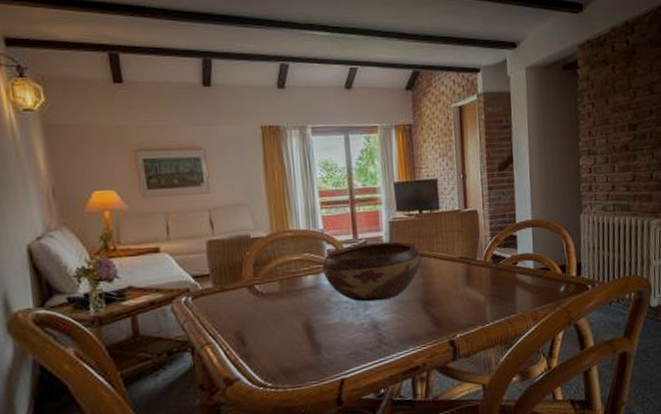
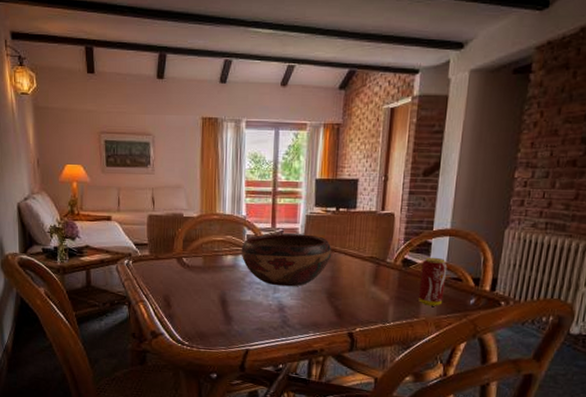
beverage can: none [511,249,536,300] -> present [419,257,448,306]

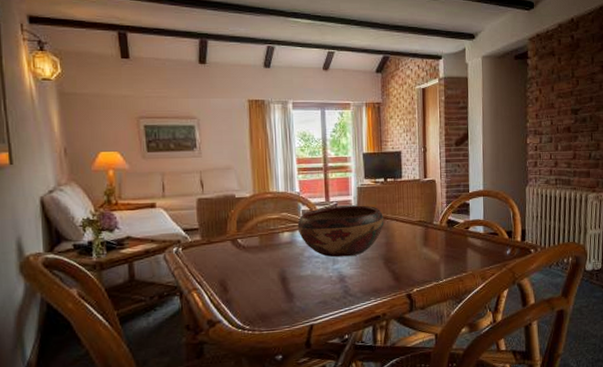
beverage can: present [419,257,448,306] -> none [463,216,485,260]

